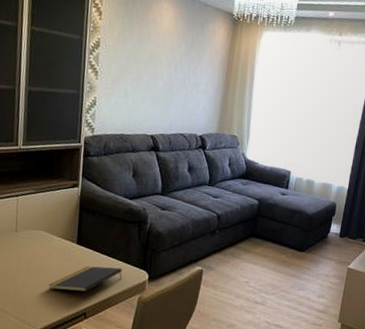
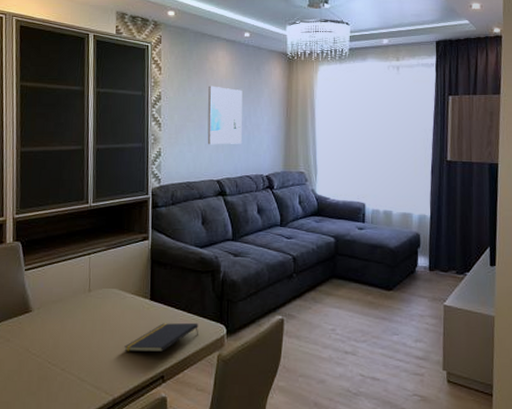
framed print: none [144,38,184,102] -> present [207,86,243,145]

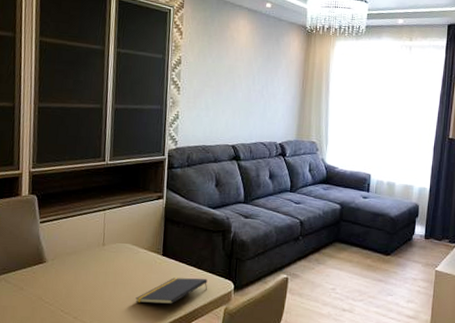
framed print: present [207,86,243,145] -> none [224,53,261,112]

